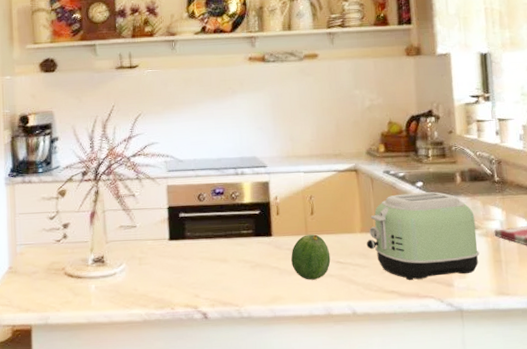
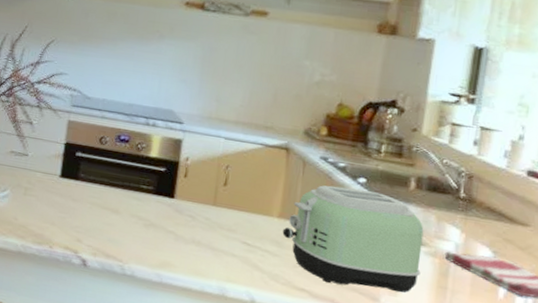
fruit: present [291,234,331,280] -> none [191,205,238,256]

